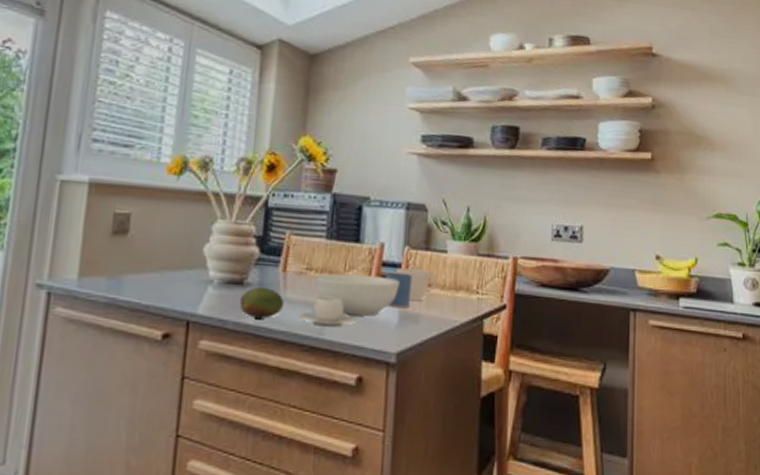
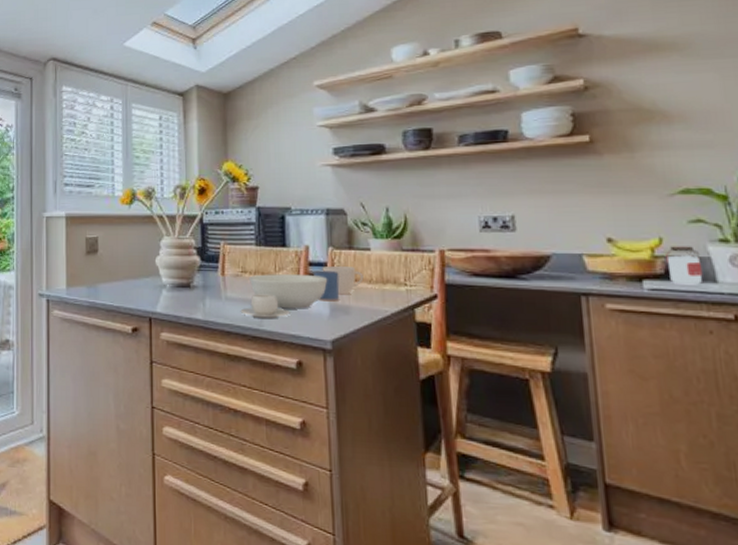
fruit: present [240,287,285,319] -> none [189,289,226,314]
jar: none [699,267,724,305] -> present [666,246,703,285]

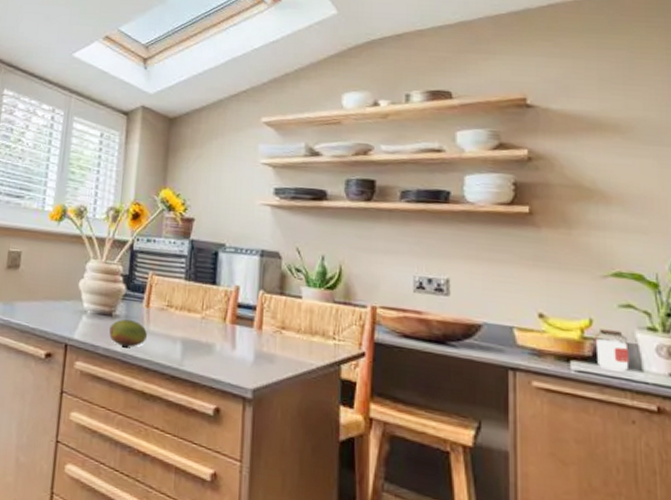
fruit: none [189,289,226,314] -> present [109,319,148,347]
teacup: present [240,294,290,319] -> none [161,331,213,360]
bowl: present [248,274,328,309] -> none [173,311,256,353]
mug: present [314,270,340,302] -> none [241,313,268,348]
cup: present [322,266,364,295] -> none [250,310,292,343]

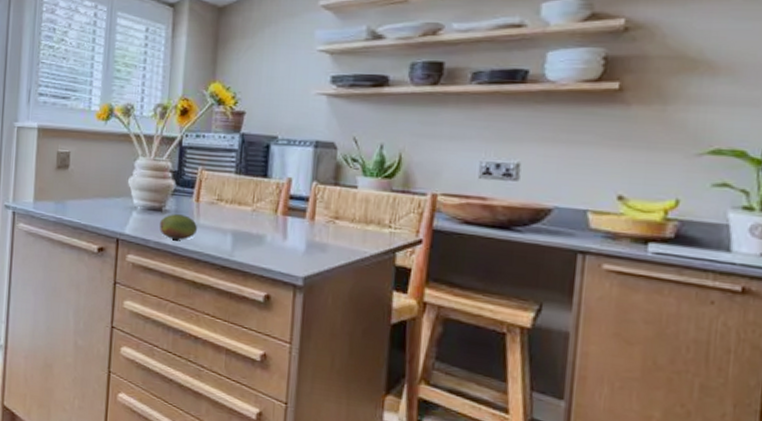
jar: present [595,329,629,372] -> none [679,209,719,253]

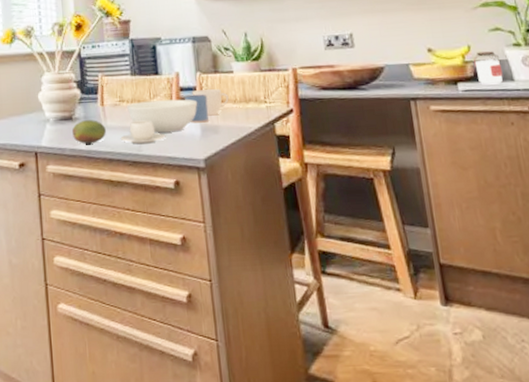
teacup: none [211,223,264,251] -> present [120,120,166,145]
bowl: none [224,204,308,243] -> present [126,99,198,133]
mug: none [293,204,321,238] -> present [185,94,209,123]
cup: none [303,201,346,232] -> present [192,89,229,116]
jar: none [679,209,719,253] -> present [473,51,503,85]

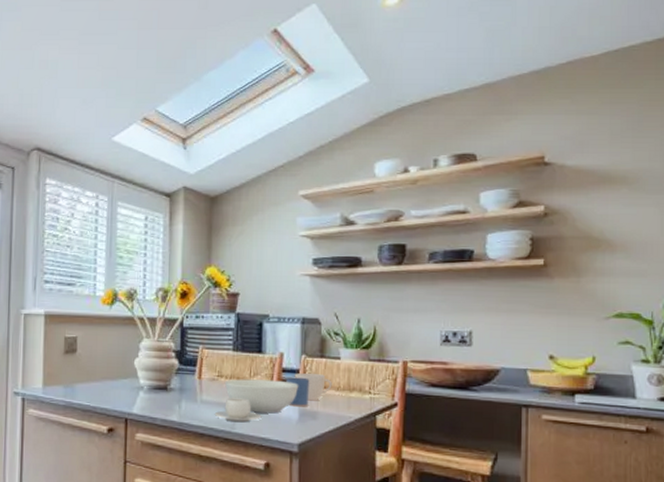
fruit: present [72,120,107,144] -> none [166,392,202,416]
jar: present [473,51,503,85] -> none [597,365,625,400]

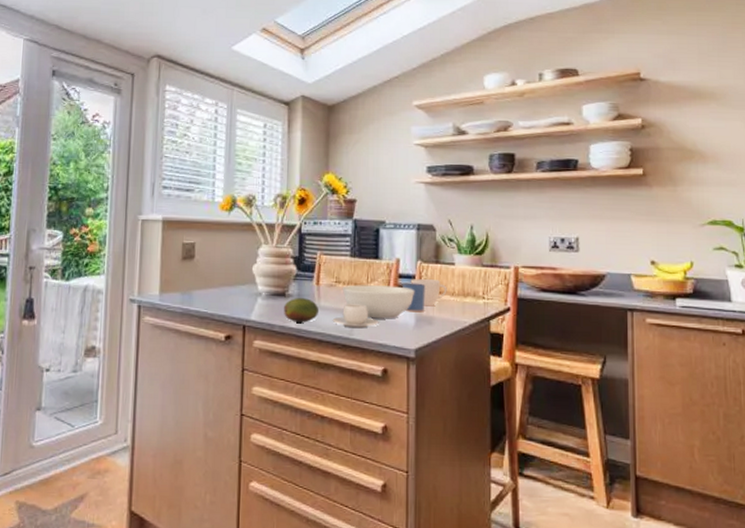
fruit: none [166,392,202,416] -> present [284,298,320,323]

